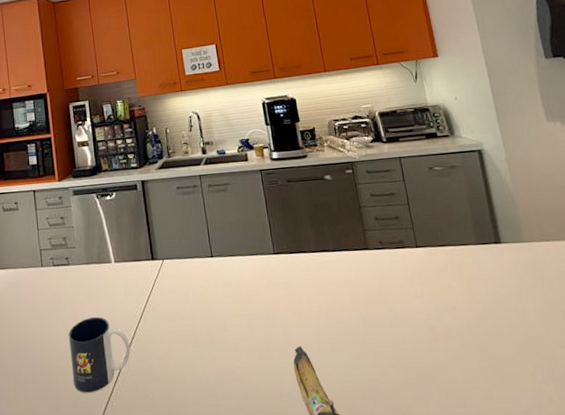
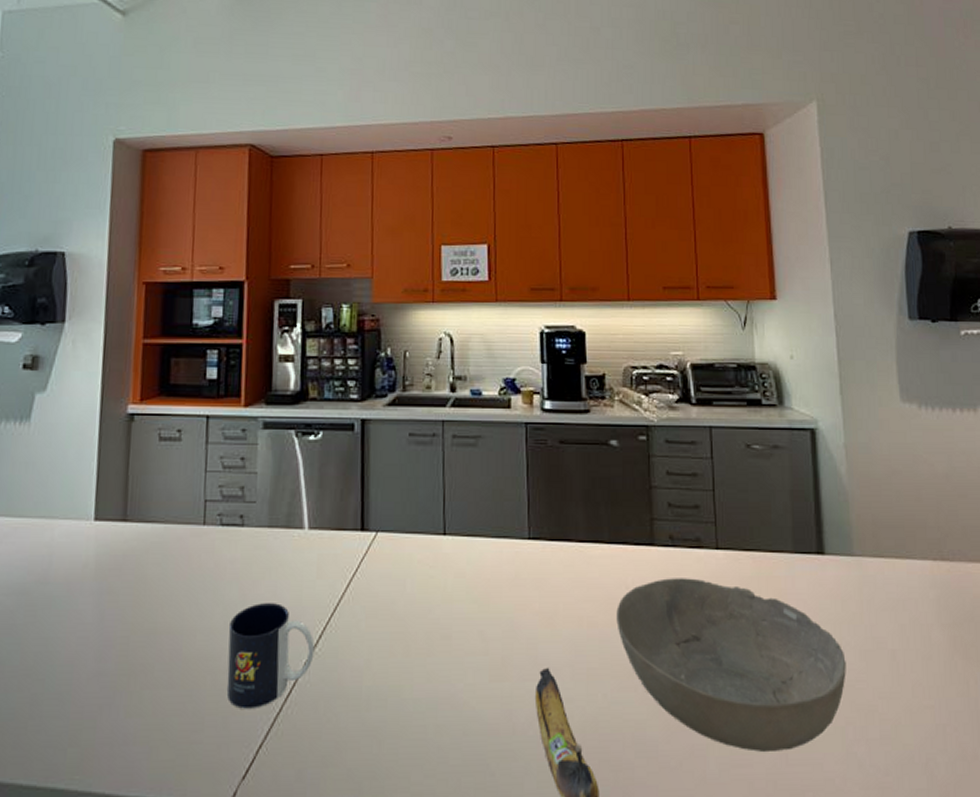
bowl: none [346,270,531,396] -> present [616,578,846,753]

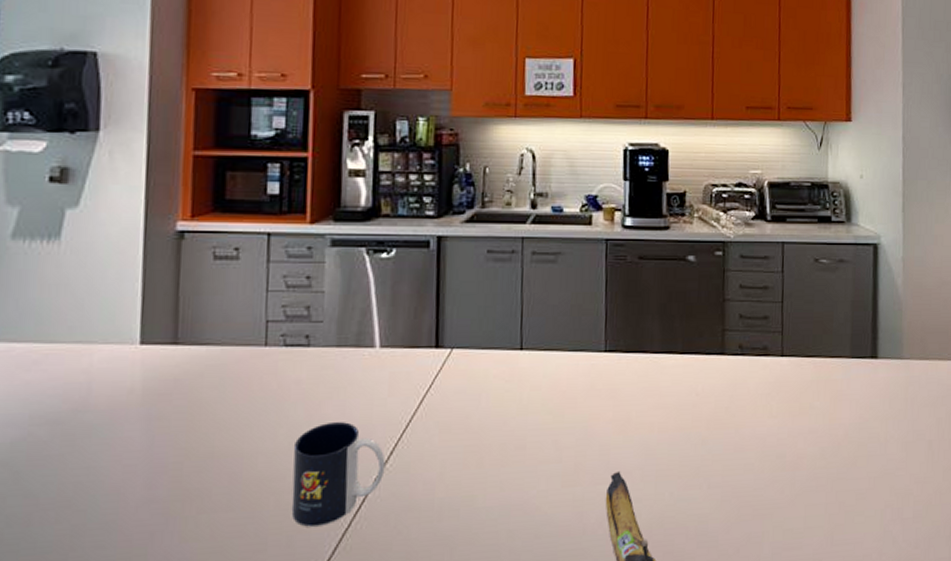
bowl: present [616,578,846,753] -> none [685,383,889,536]

